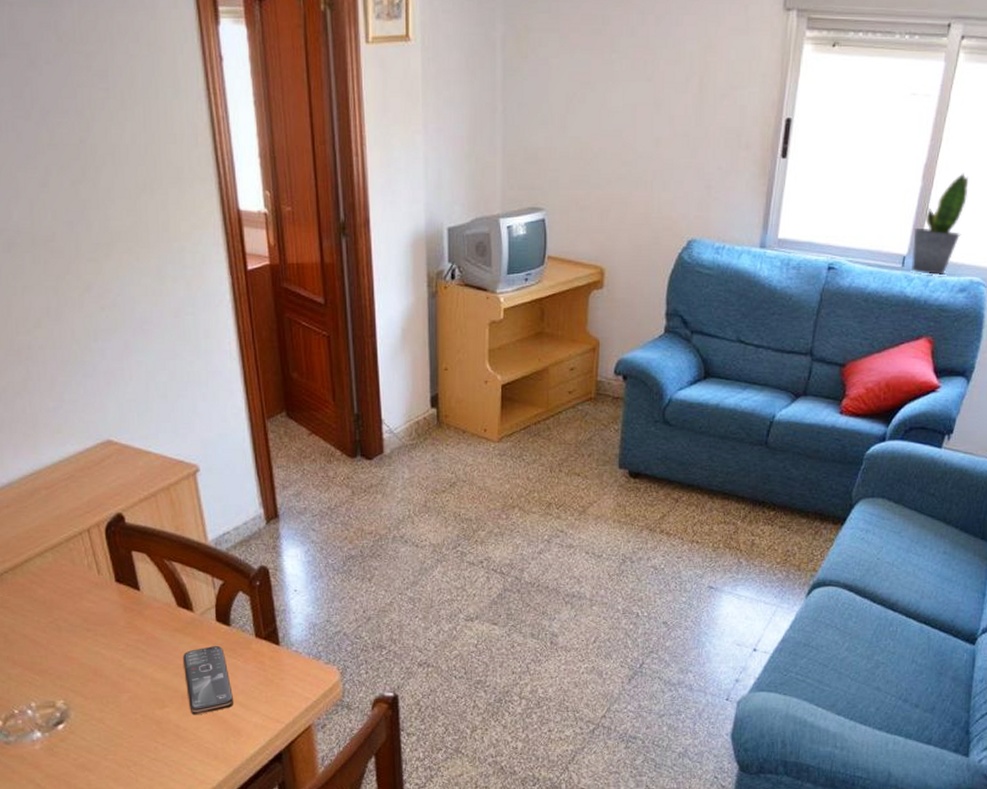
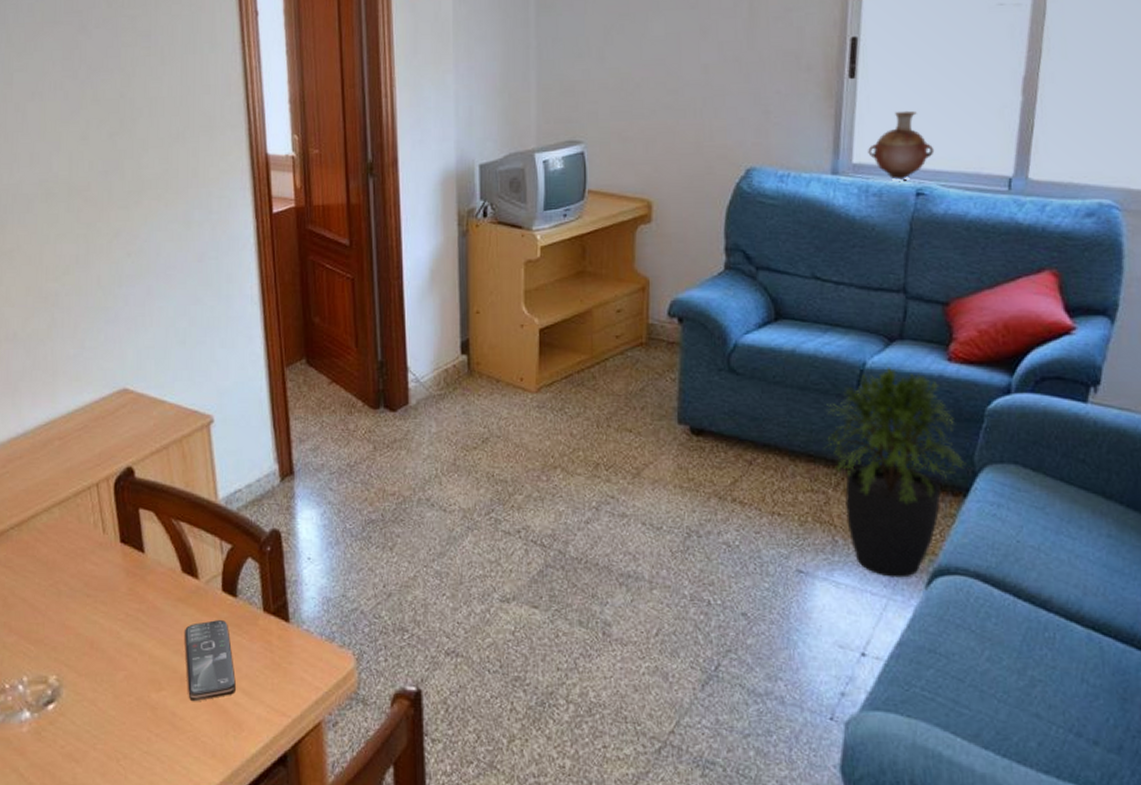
potted plant: none [735,419,846,590] -> present [823,367,967,578]
vase: none [792,191,846,255] -> present [868,110,935,180]
potted plant: present [912,173,969,276] -> none [1018,84,1083,199]

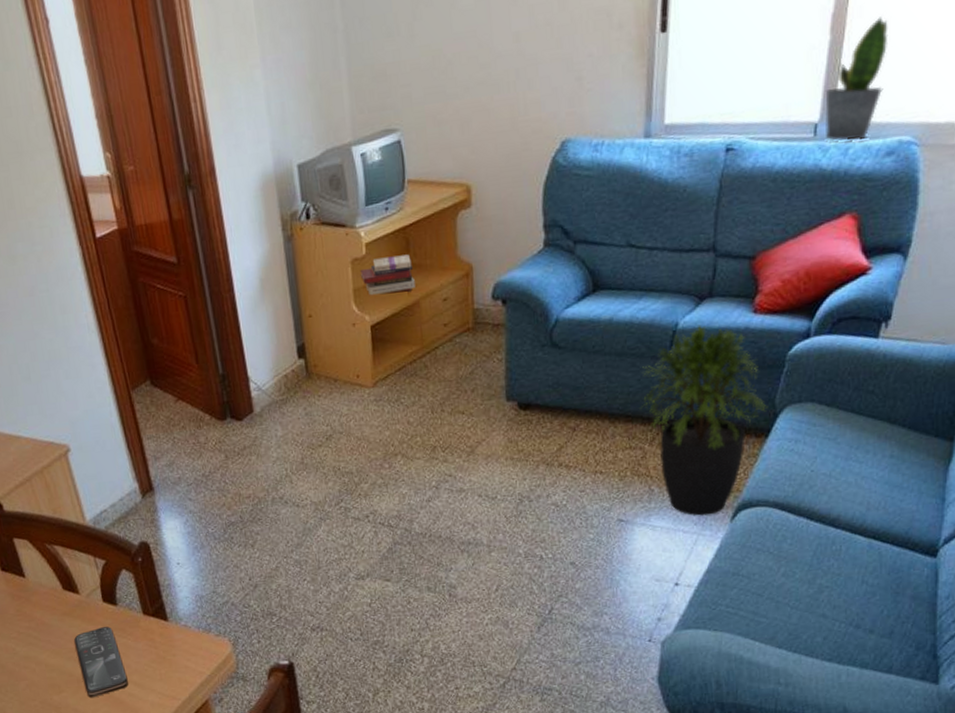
books: none [532,262,589,299] -> present [359,254,415,296]
vase: present [868,110,935,180] -> none [679,62,744,137]
potted plant: none [1018,84,1083,199] -> present [825,17,889,141]

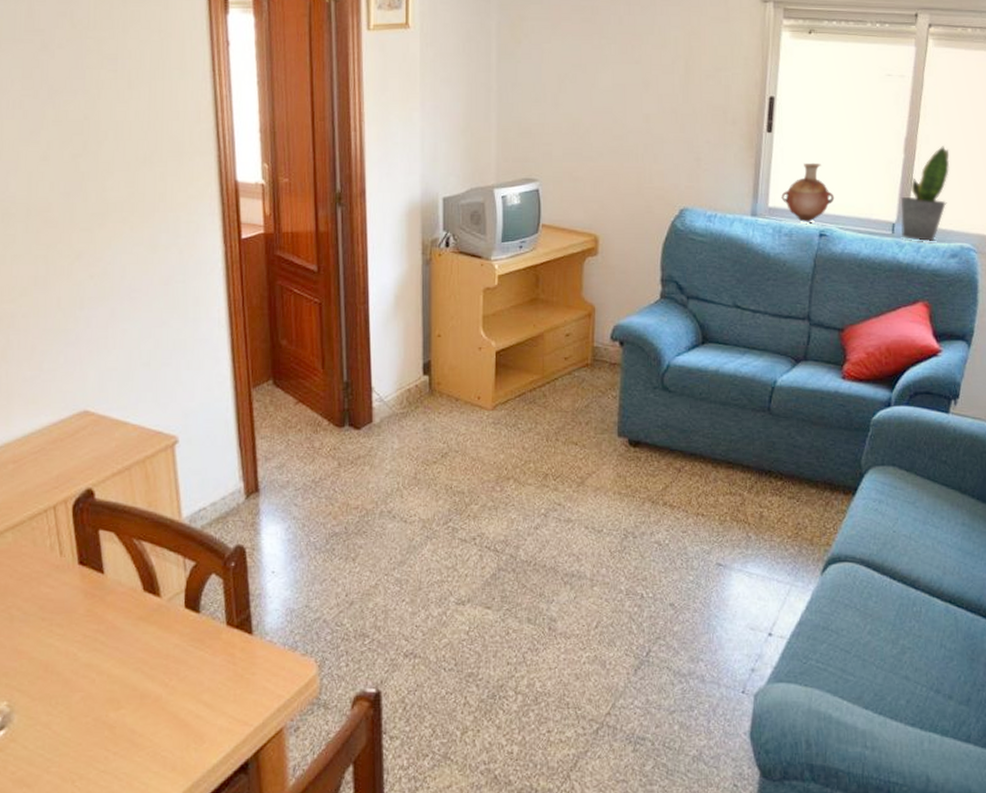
mobile phone: present [73,627,129,698] -> none [144,636,198,718]
books: present [359,254,415,296] -> none [490,290,541,324]
potted plant: present [639,324,769,516] -> none [740,384,855,566]
vase: none [679,62,744,137] -> present [781,162,835,222]

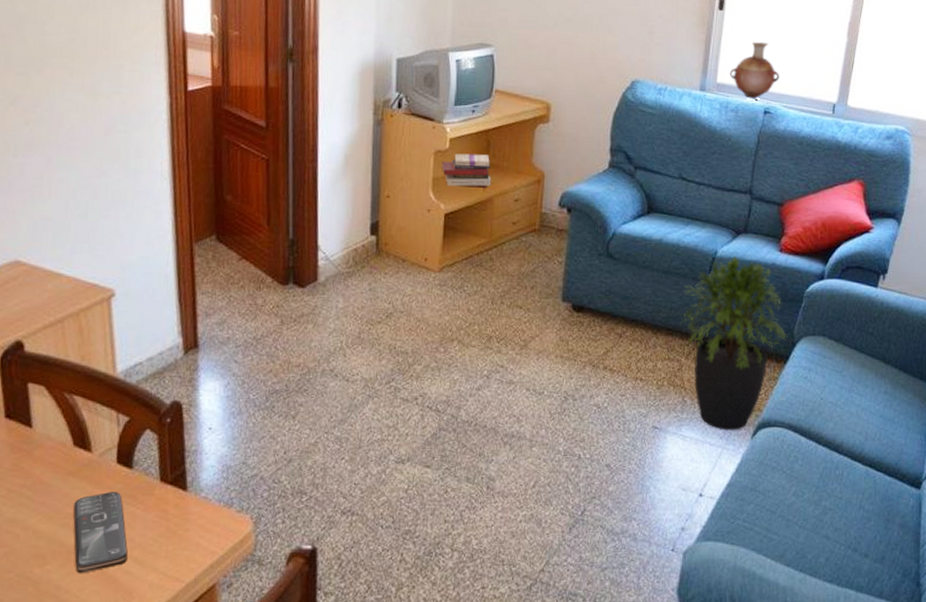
mobile phone: none [144,636,198,718] -> present [72,492,128,574]
books: none [490,290,541,324] -> present [441,153,491,188]
potted plant: none [740,384,855,566] -> present [679,255,788,430]
potted plant: present [900,146,950,242] -> none [842,31,890,123]

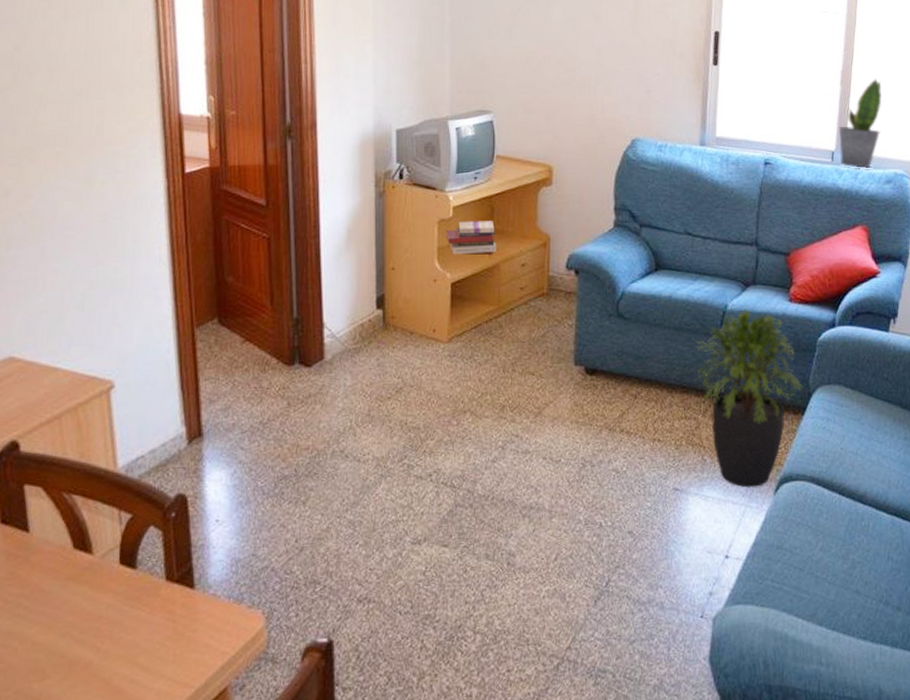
mobile phone: present [72,492,128,574] -> none [73,595,133,687]
vase: present [729,41,780,99] -> none [728,94,778,151]
potted plant: none [842,31,890,123] -> present [838,78,882,169]

